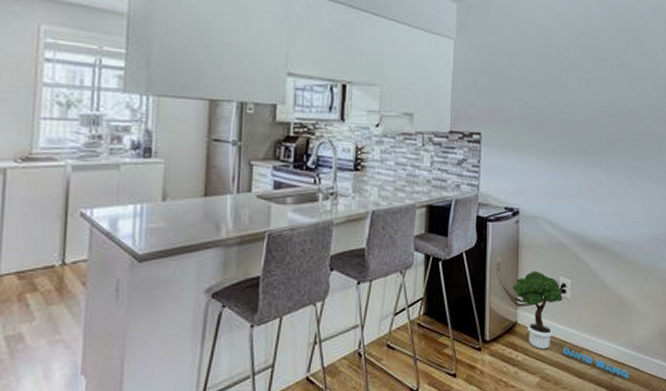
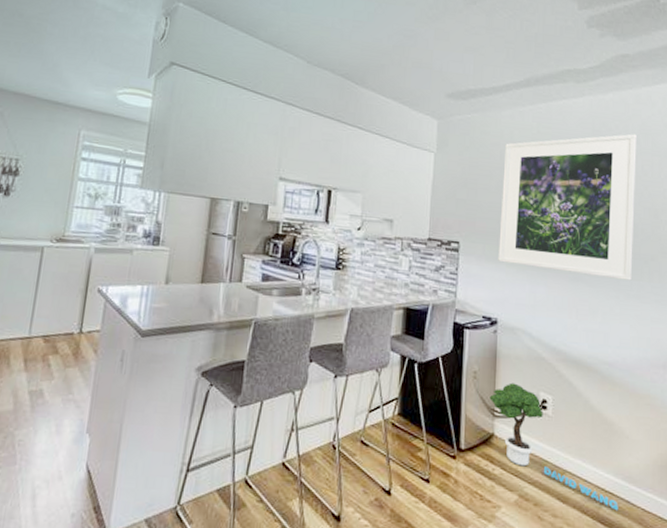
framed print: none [519,13,650,161] -> present [498,134,637,281]

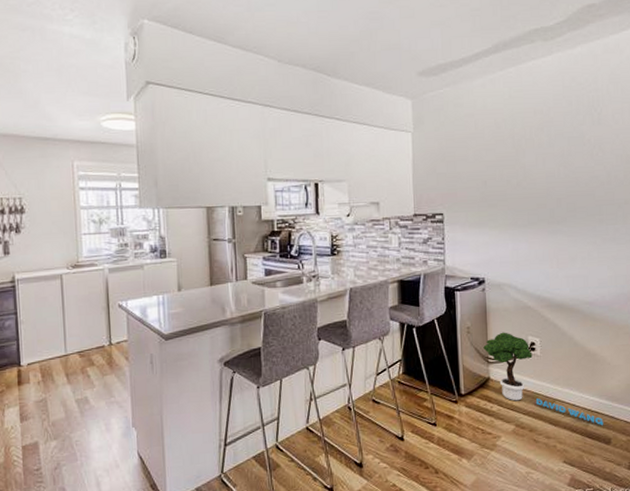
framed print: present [498,134,637,281] -> none [479,84,608,227]

